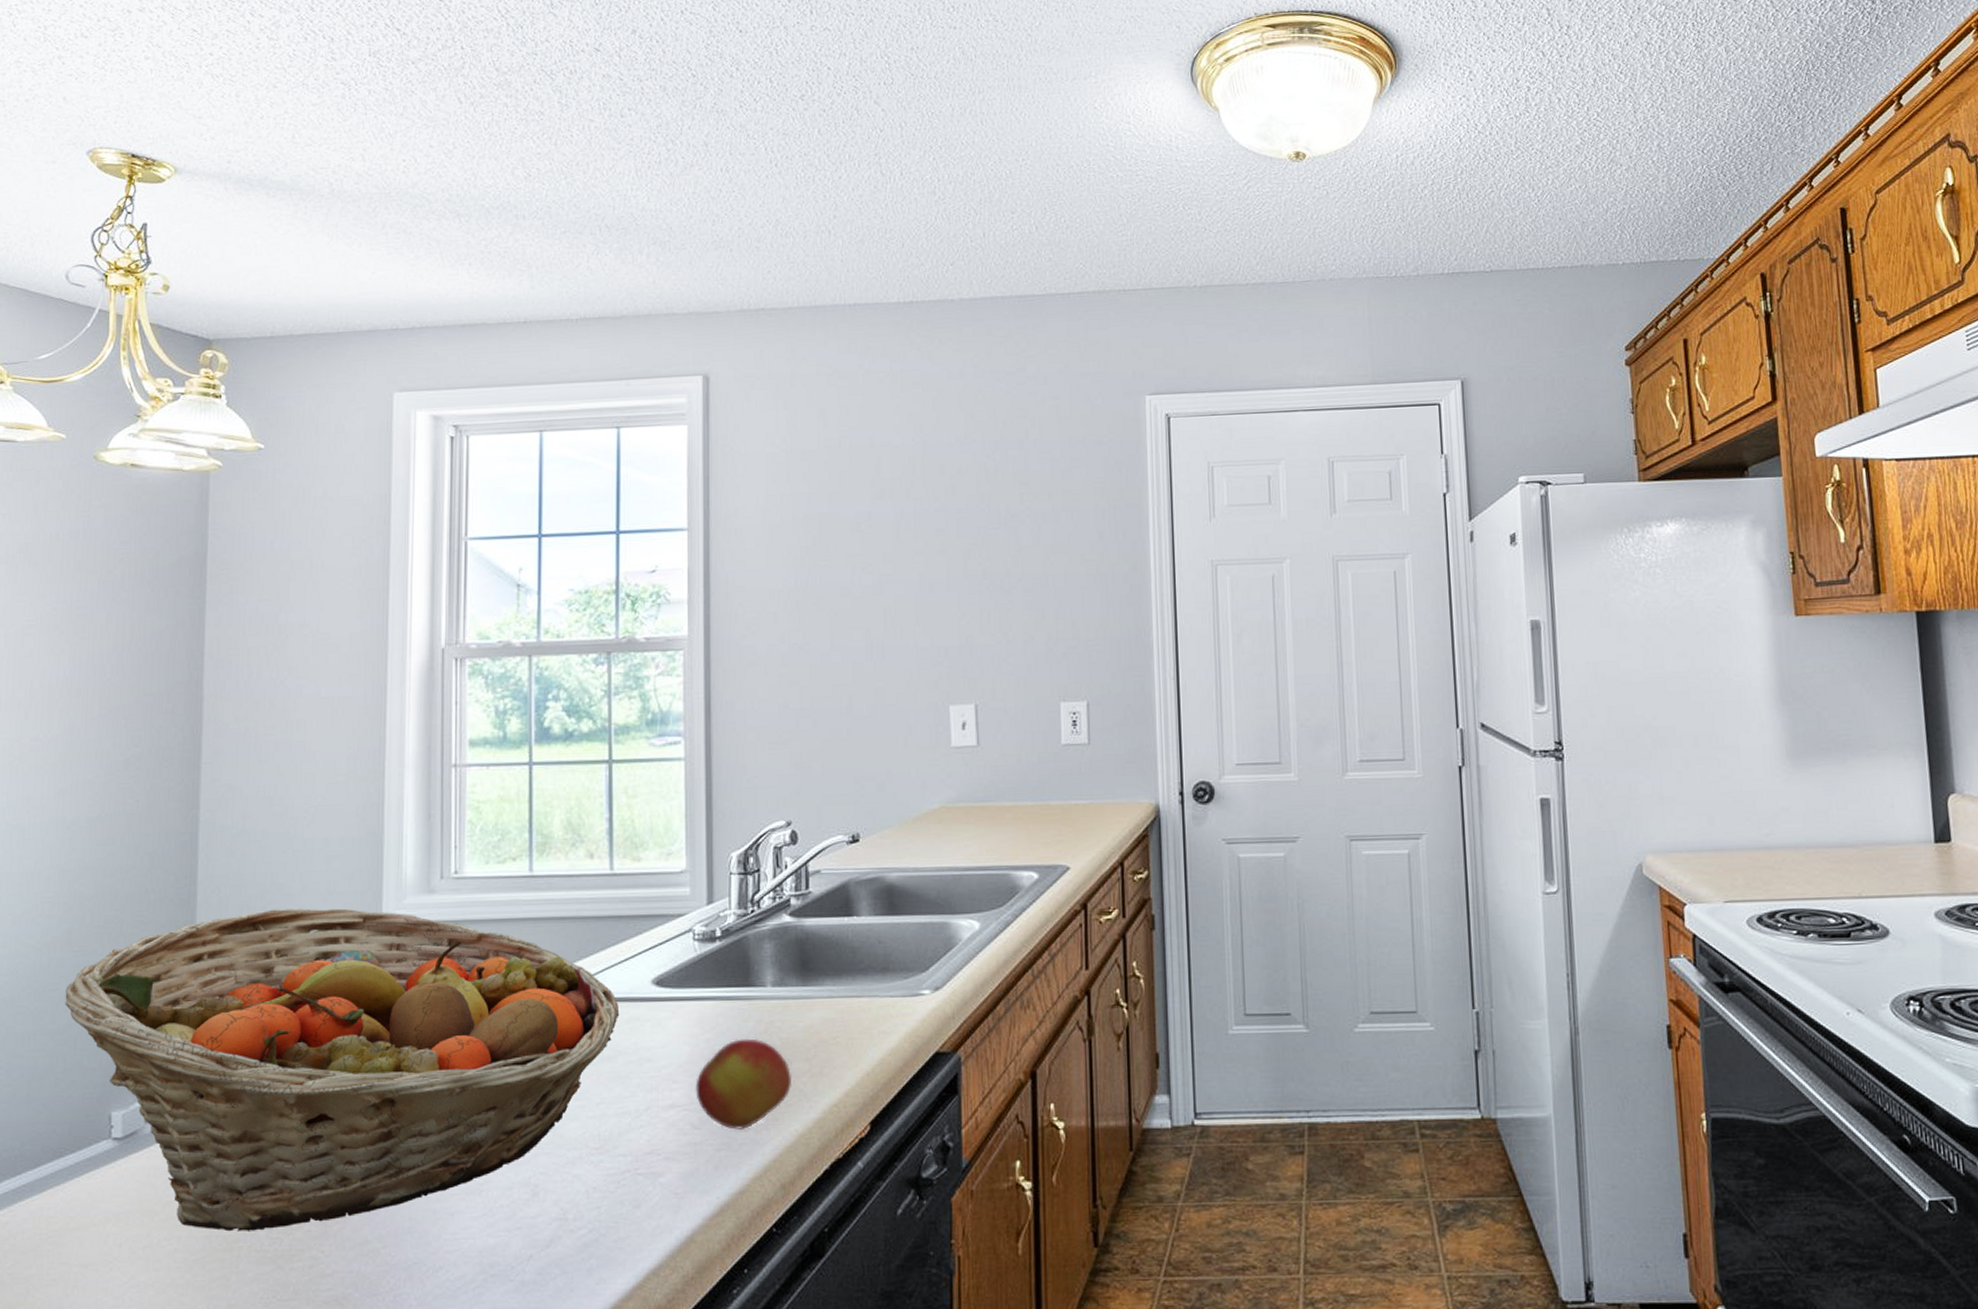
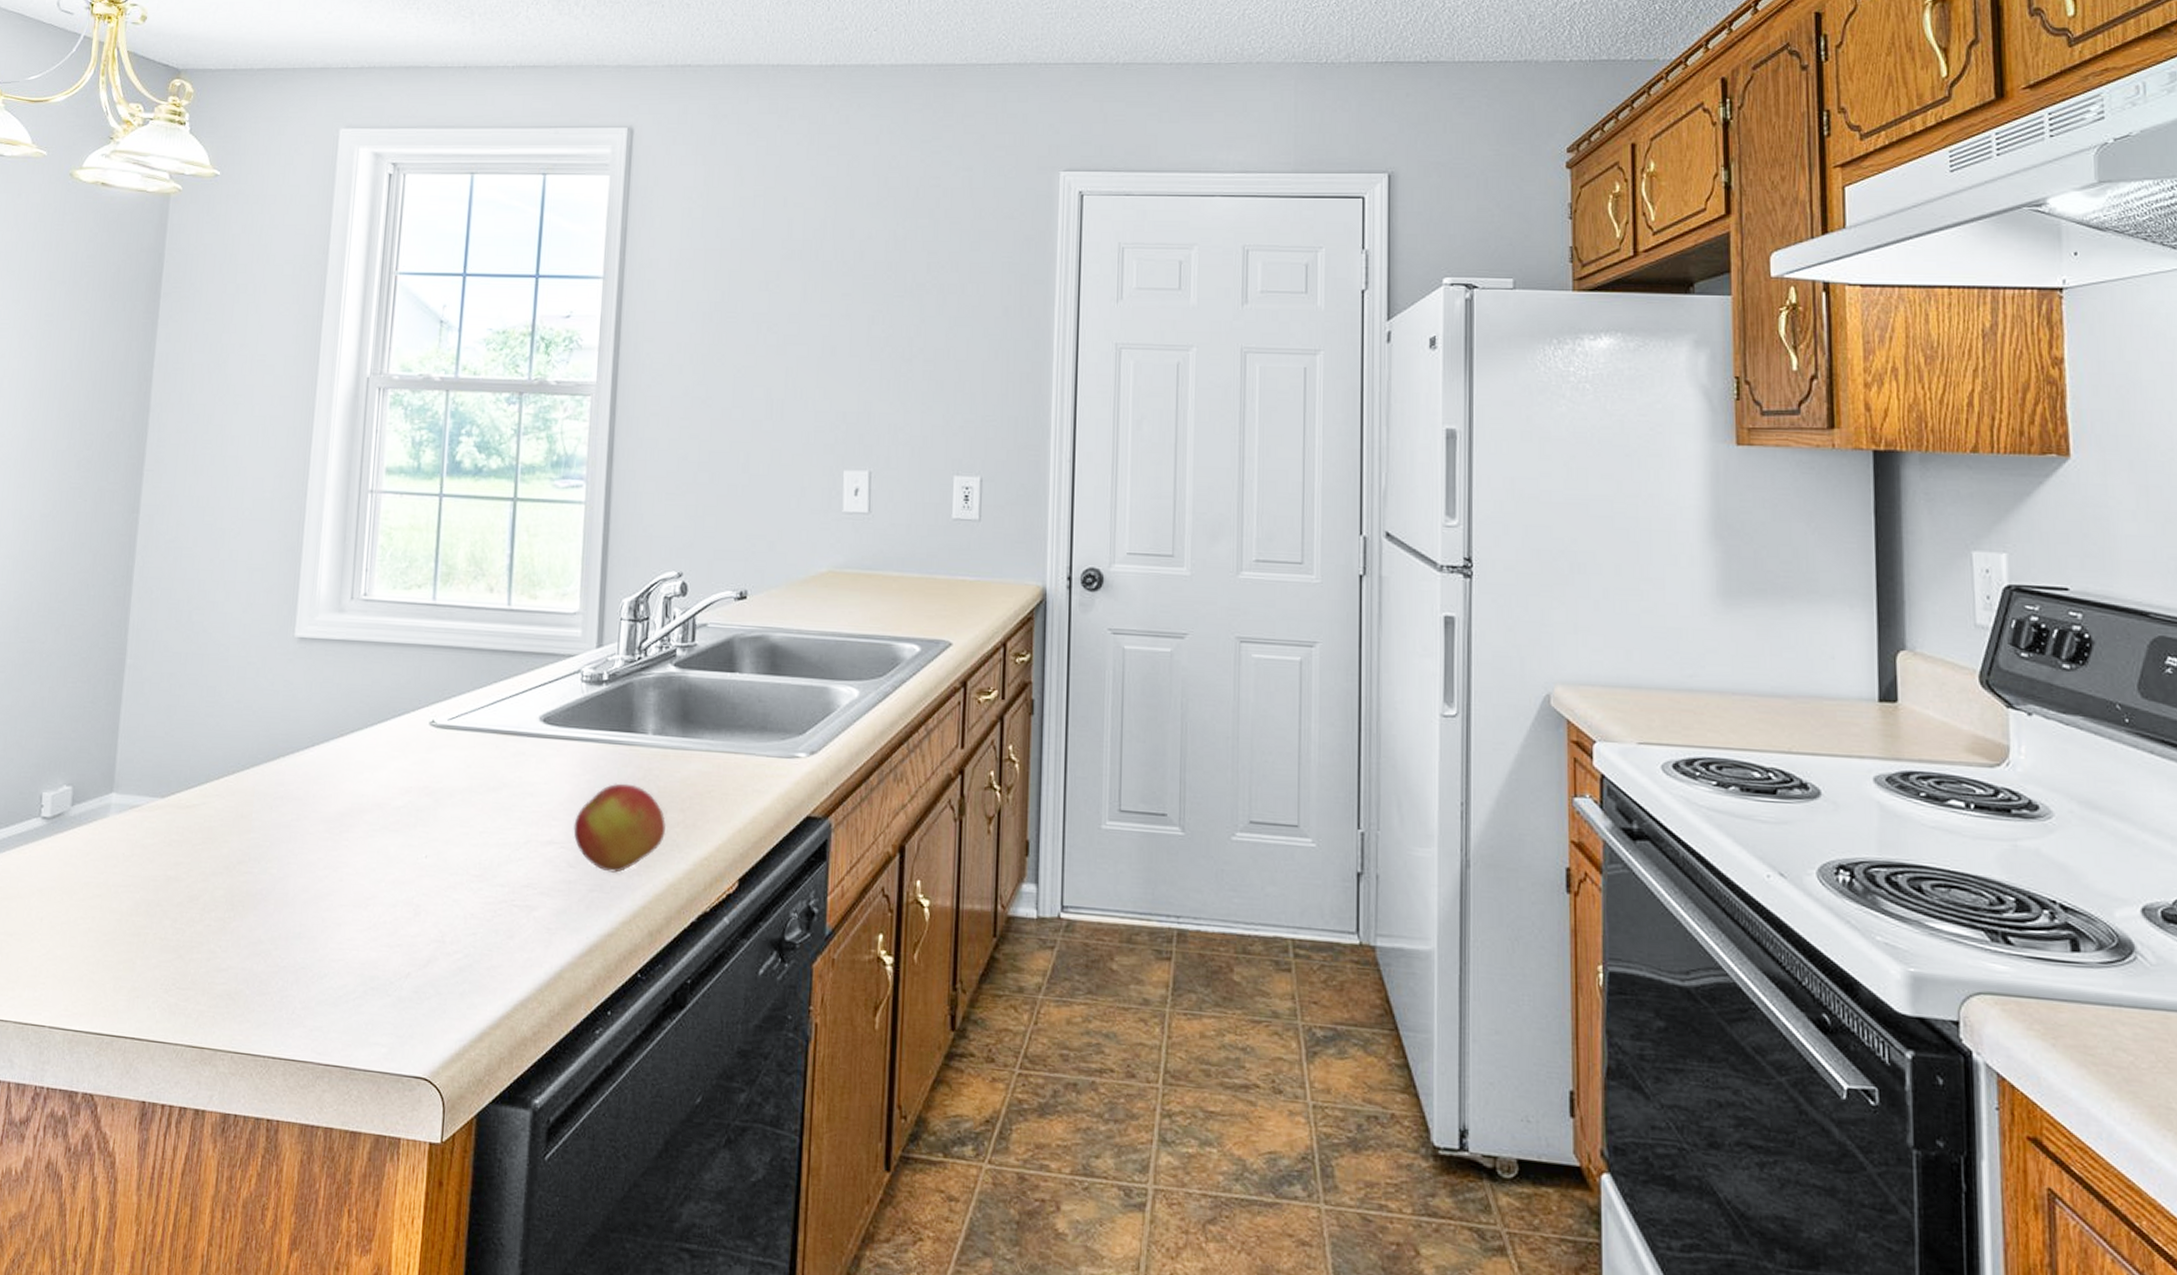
fruit basket: present [65,908,620,1232] -> none [9,614,507,920]

